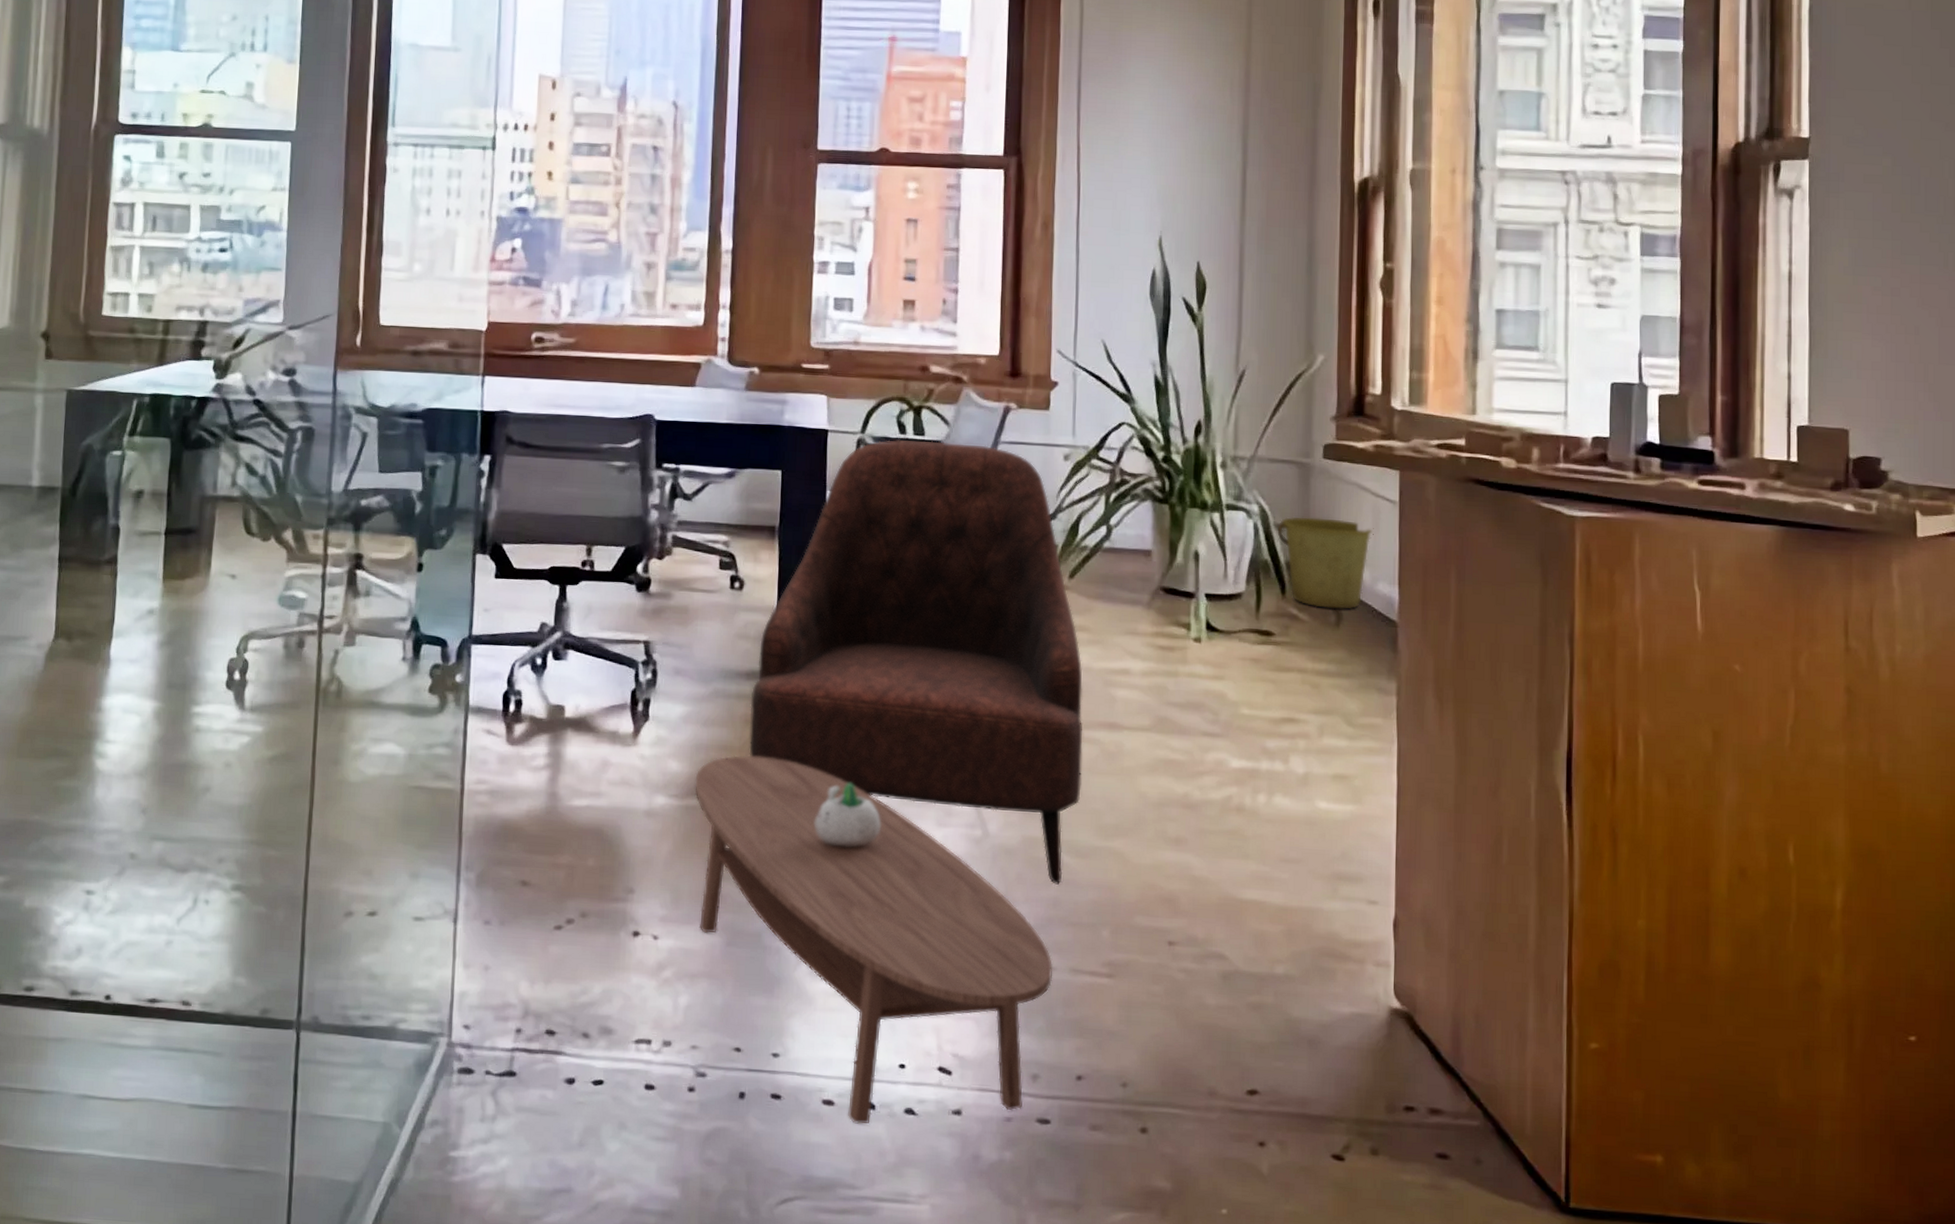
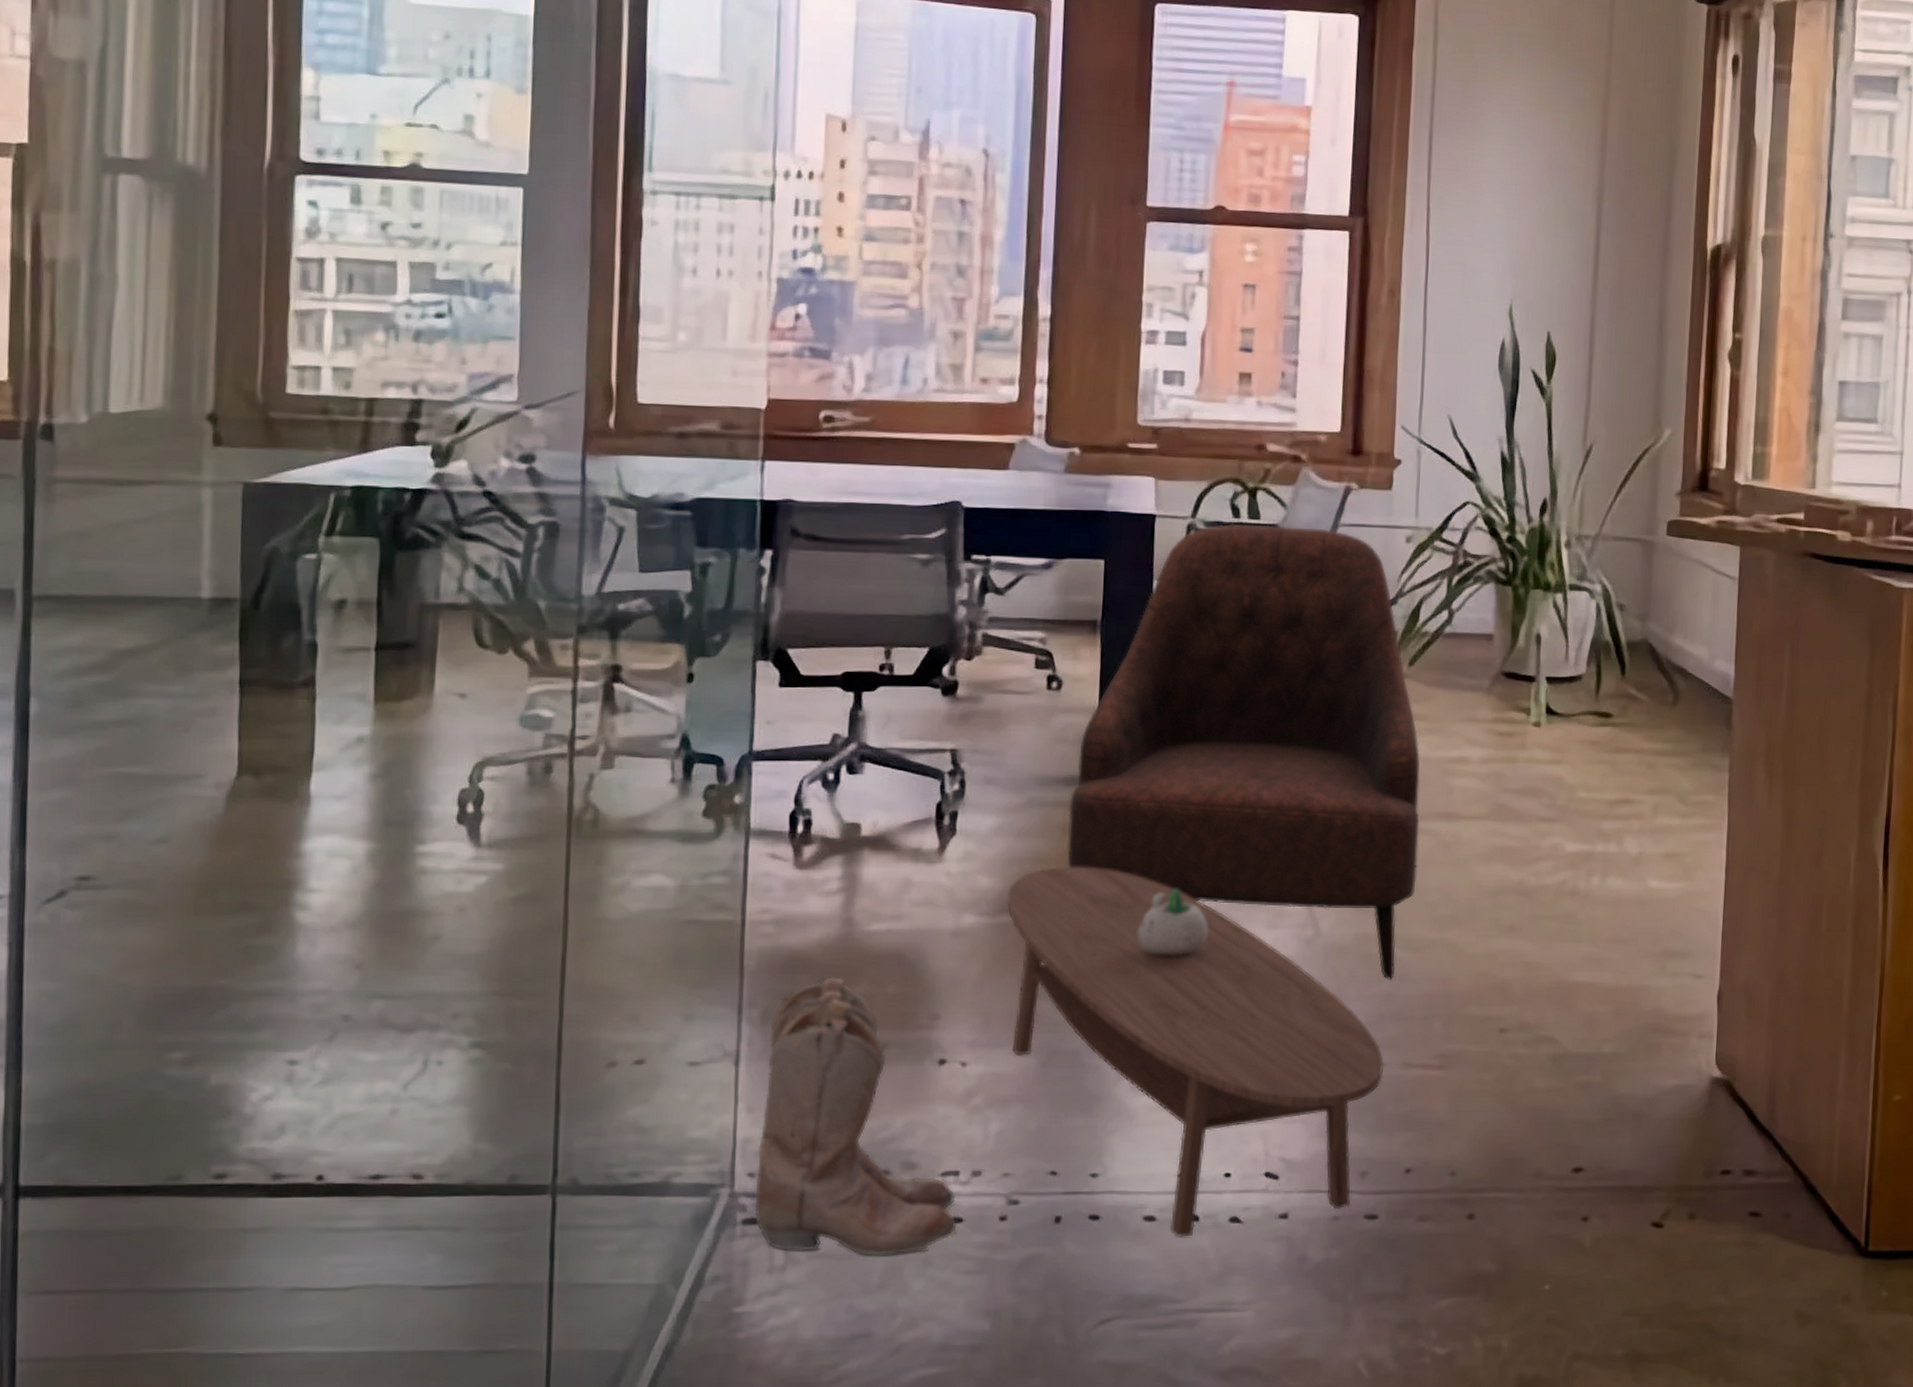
boots: none [469,847,649,1116] -> present [754,977,957,1256]
bucket: present [1277,517,1374,610] -> none [1619,596,1714,688]

